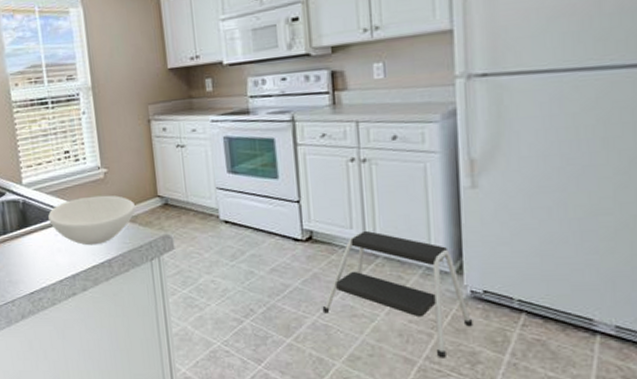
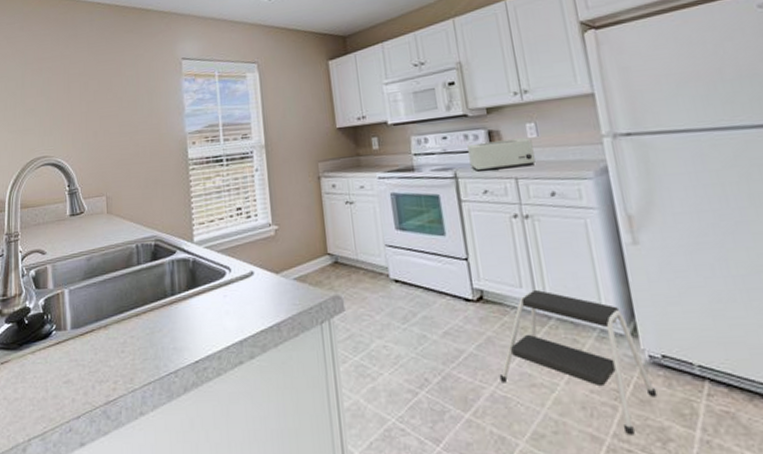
bowl: present [48,195,136,246] -> none [218,253,306,308]
toaster: none [308,79,379,114] -> present [467,138,535,171]

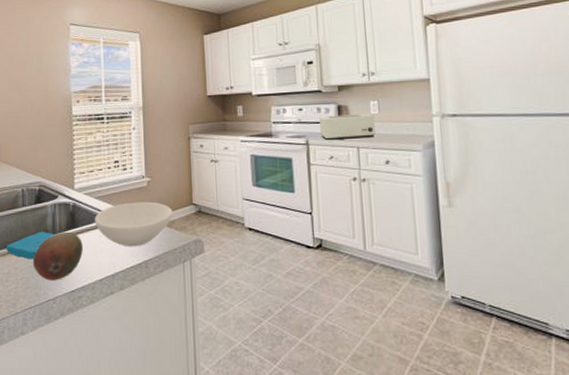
sponge: none [120,292,174,326] -> present [5,231,55,260]
fruit: none [150,291,206,350] -> present [32,231,83,281]
bowl: none [218,253,306,308] -> present [95,201,174,247]
step stool: present [499,290,658,435] -> none [330,241,455,358]

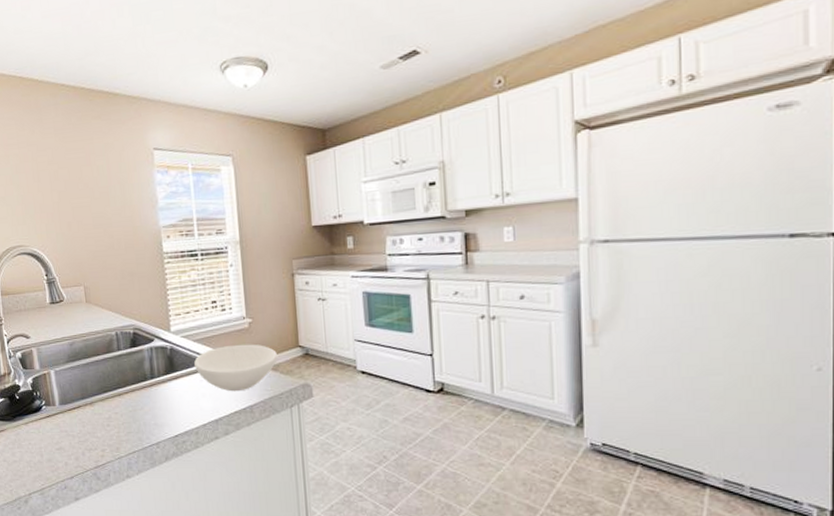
sponge: present [5,231,55,260] -> none [104,375,154,405]
fruit: present [32,231,83,281] -> none [132,376,184,425]
toaster: present [319,113,375,140] -> none [442,242,509,273]

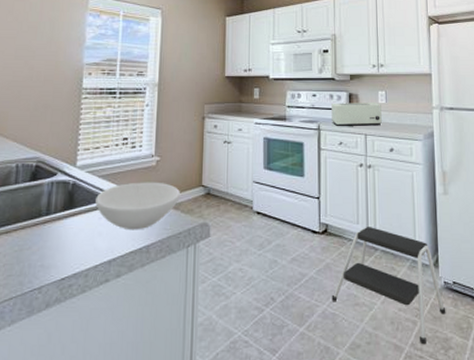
toaster: none [442,242,509,273] -> present [331,103,382,126]
step stool: none [451,385,592,507] -> present [331,227,446,345]

